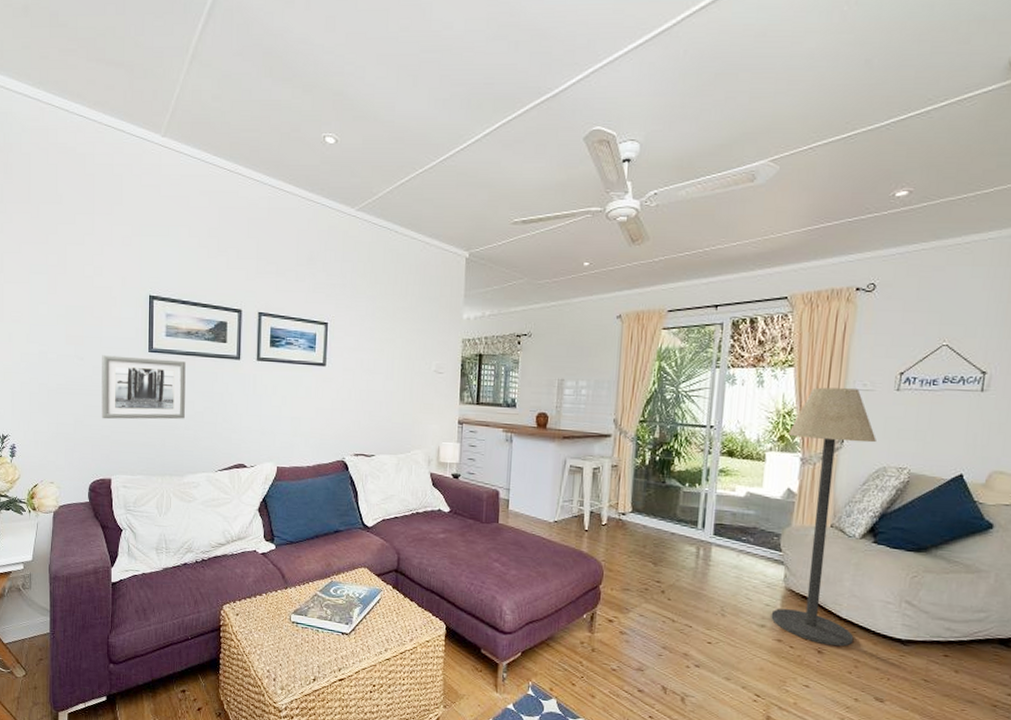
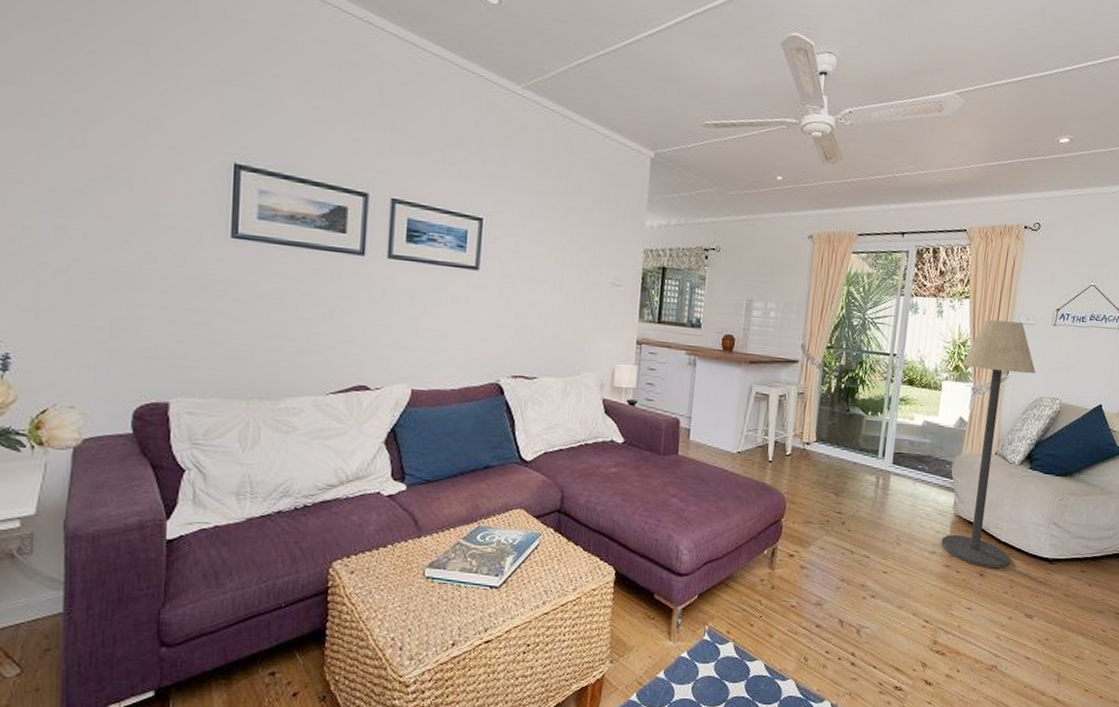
wall art: present [101,355,186,420] -> none [155,237,287,327]

